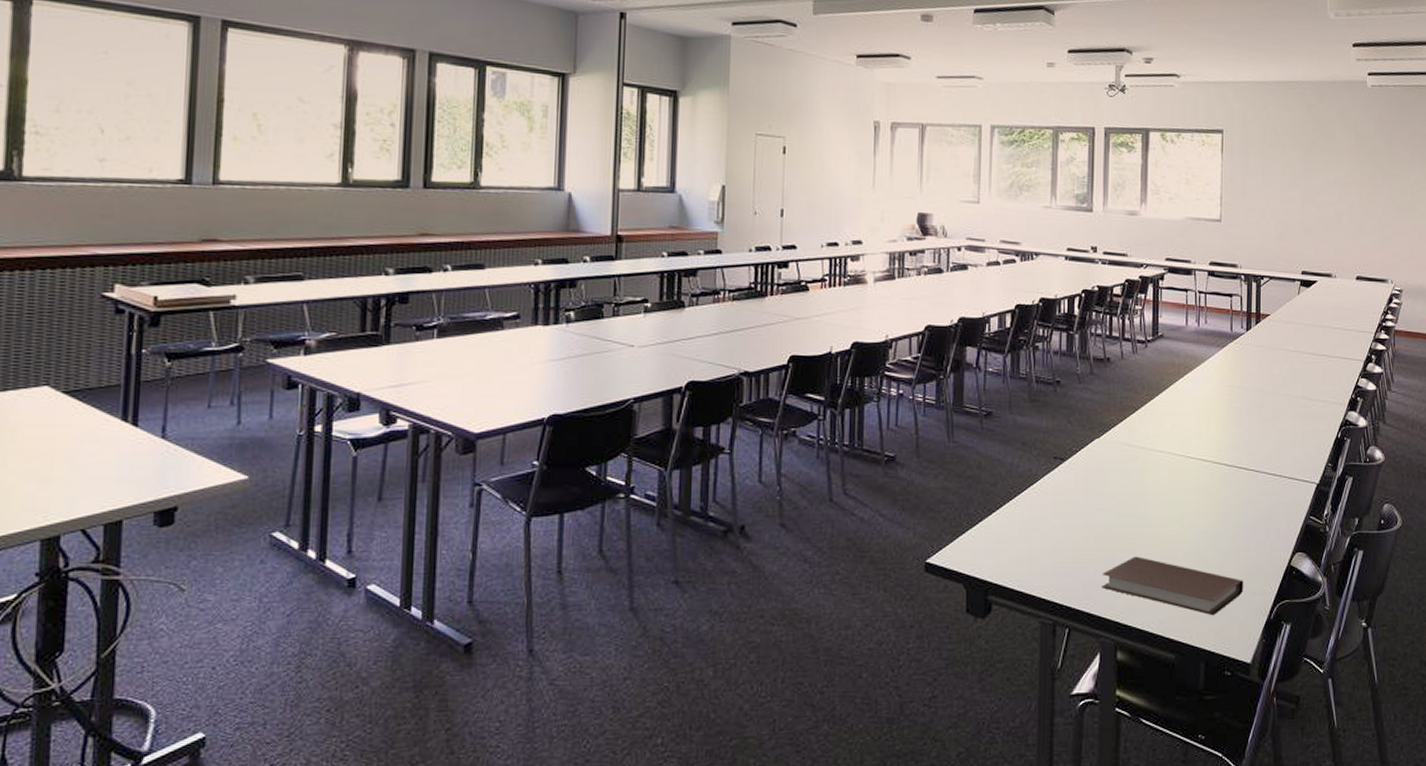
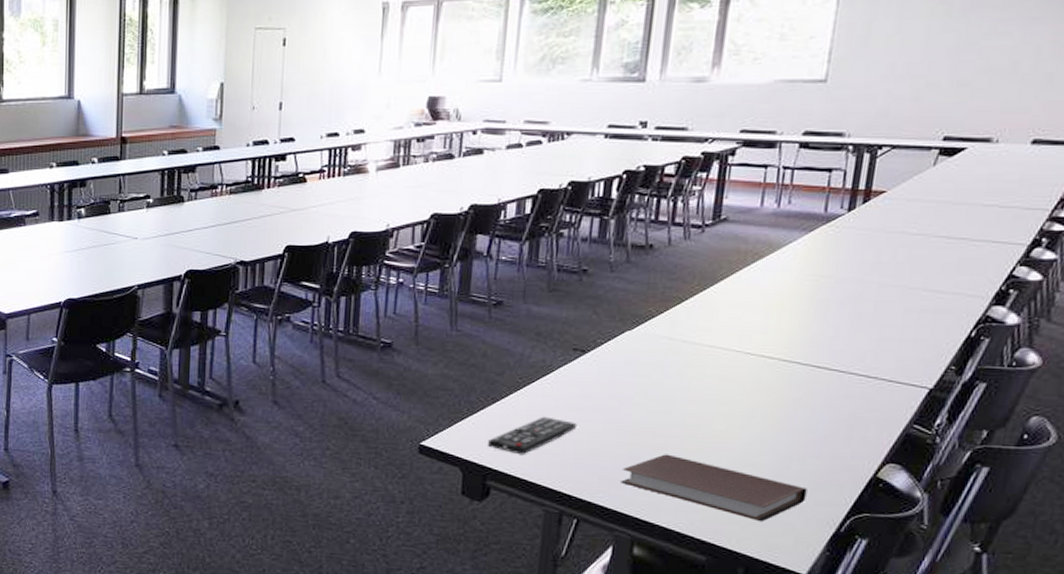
remote control: none [987,525,1062,567] -> present [488,416,578,455]

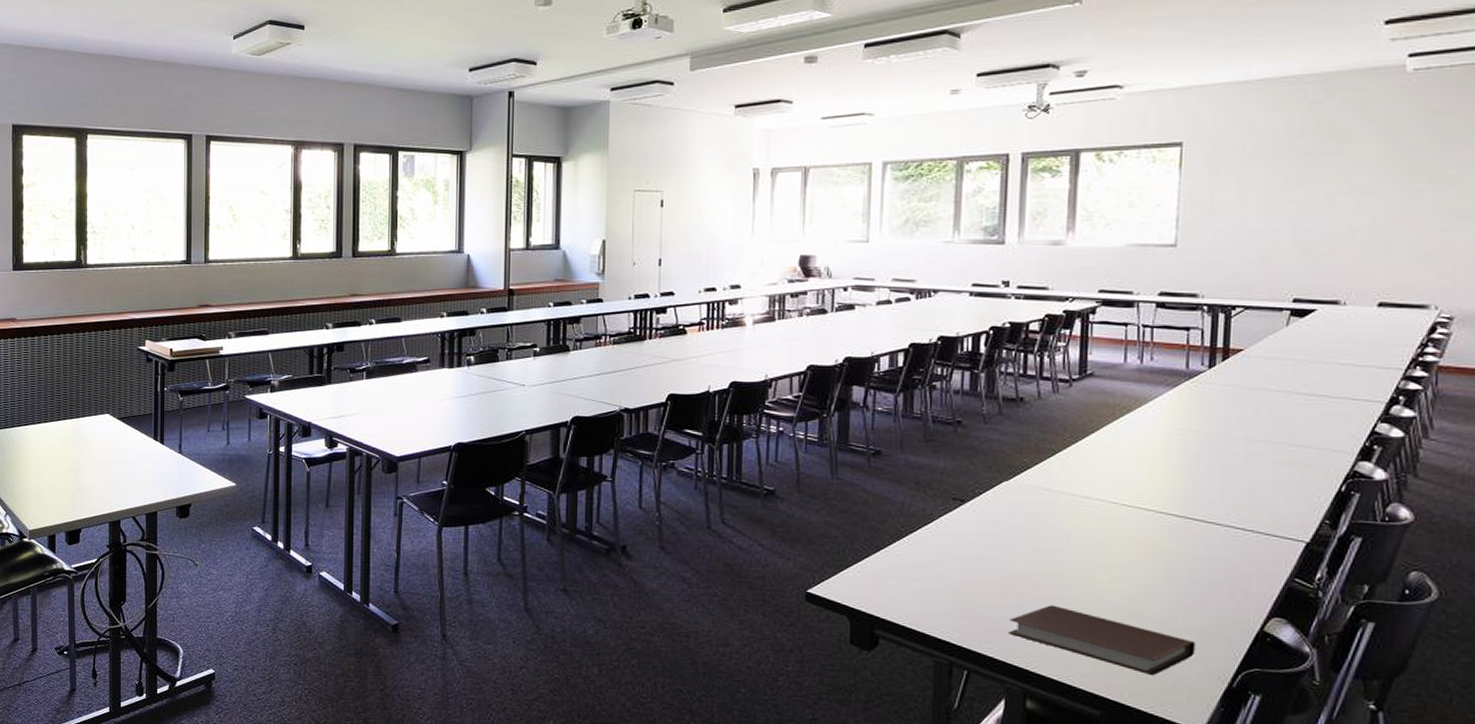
remote control: present [488,416,578,455] -> none [874,565,962,604]

